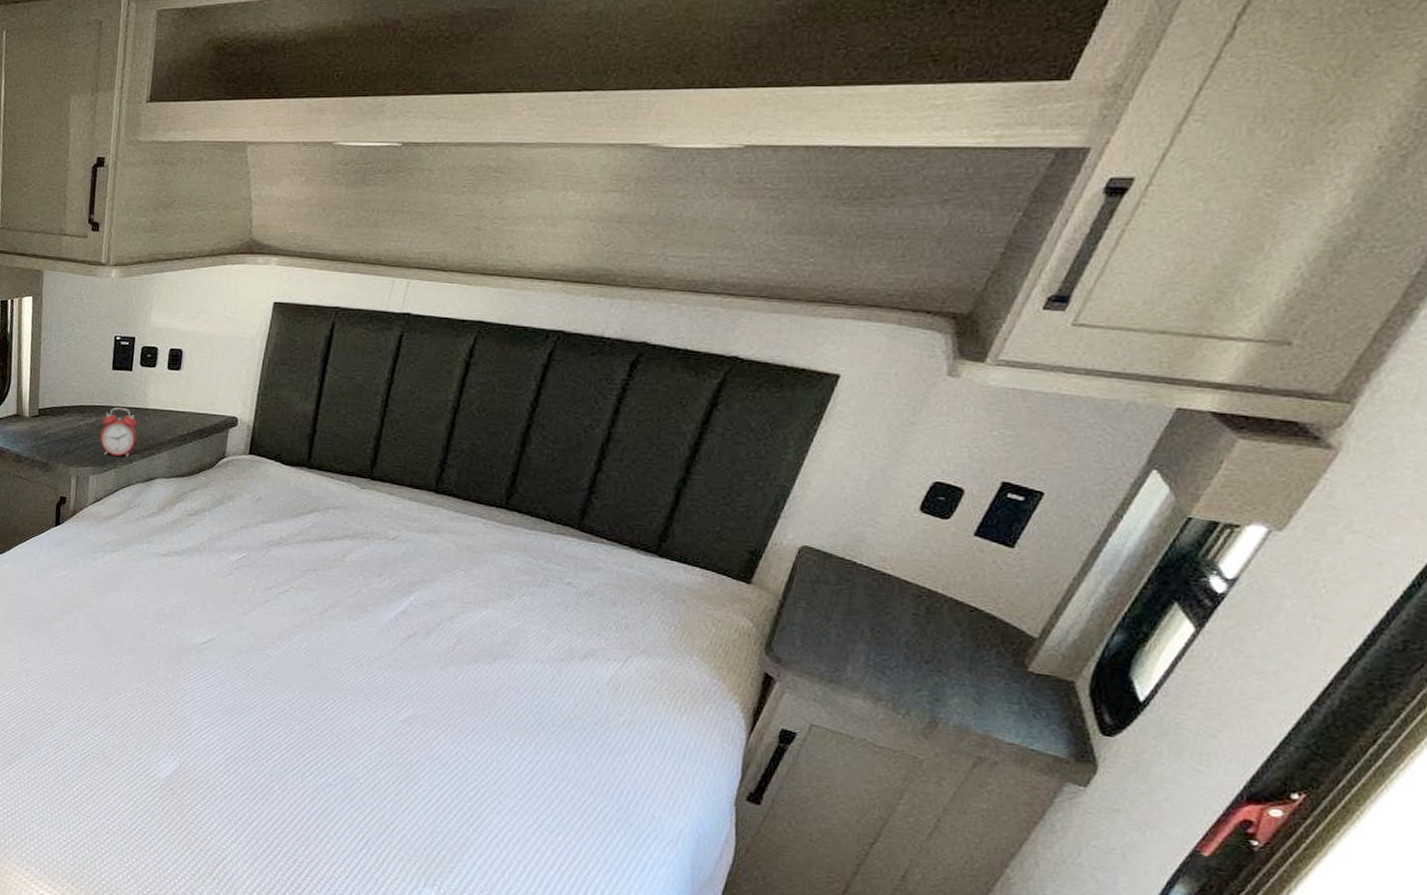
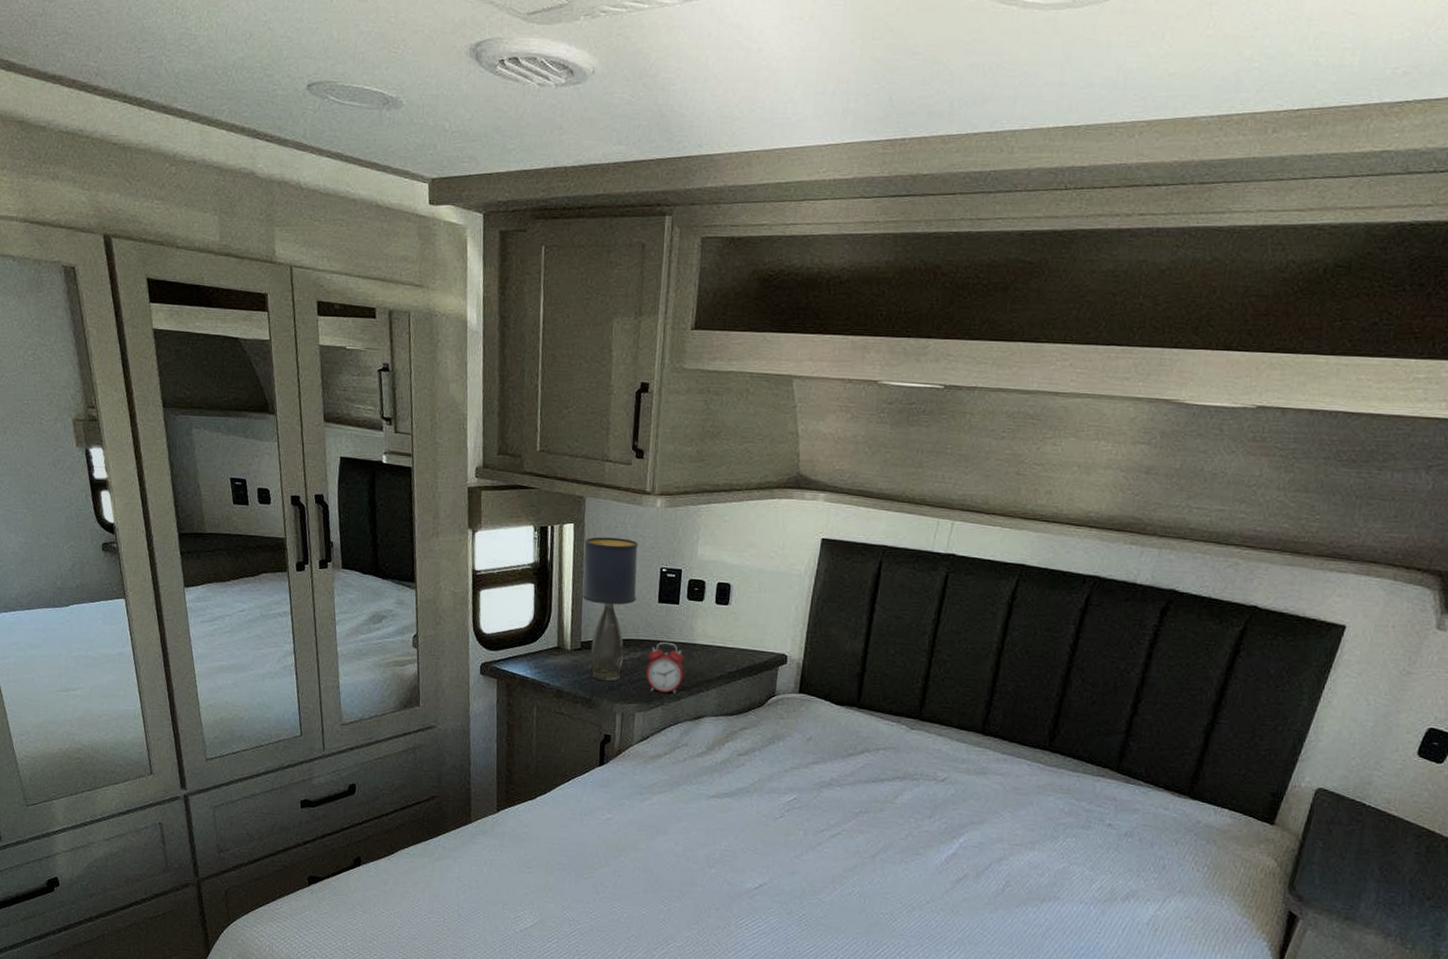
table lamp: none [40,308,94,446] -> present [582,536,639,682]

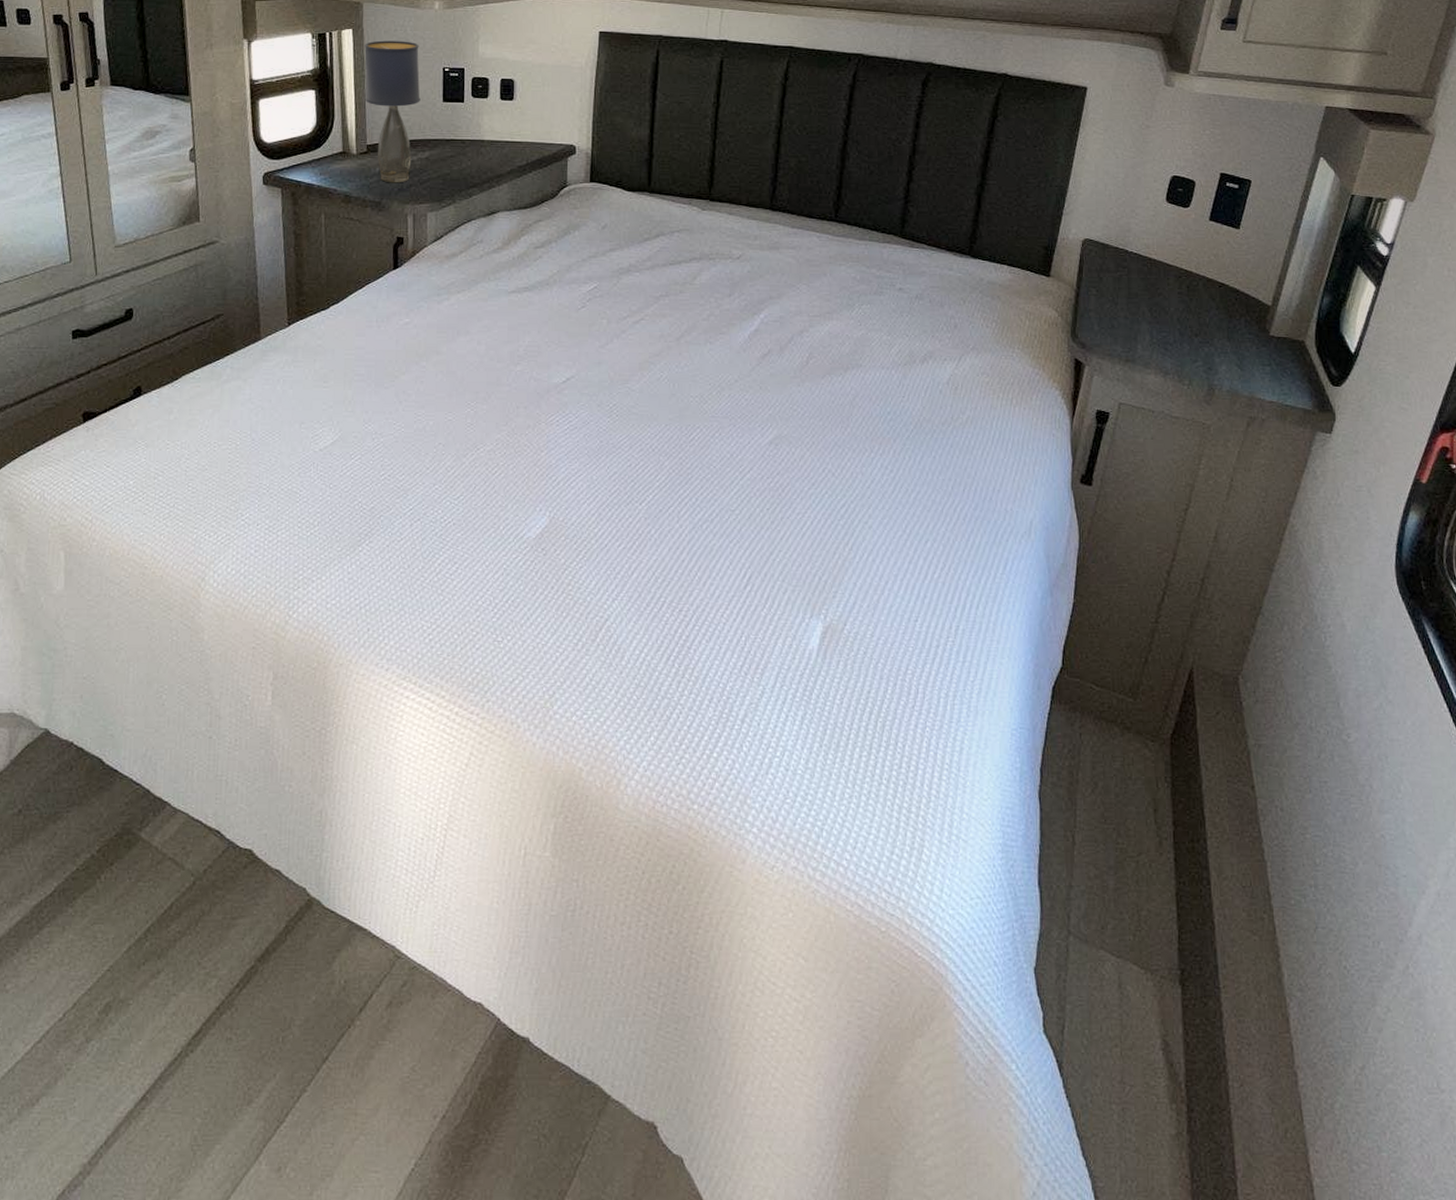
alarm clock: present [645,641,684,695] -> none [435,139,474,192]

